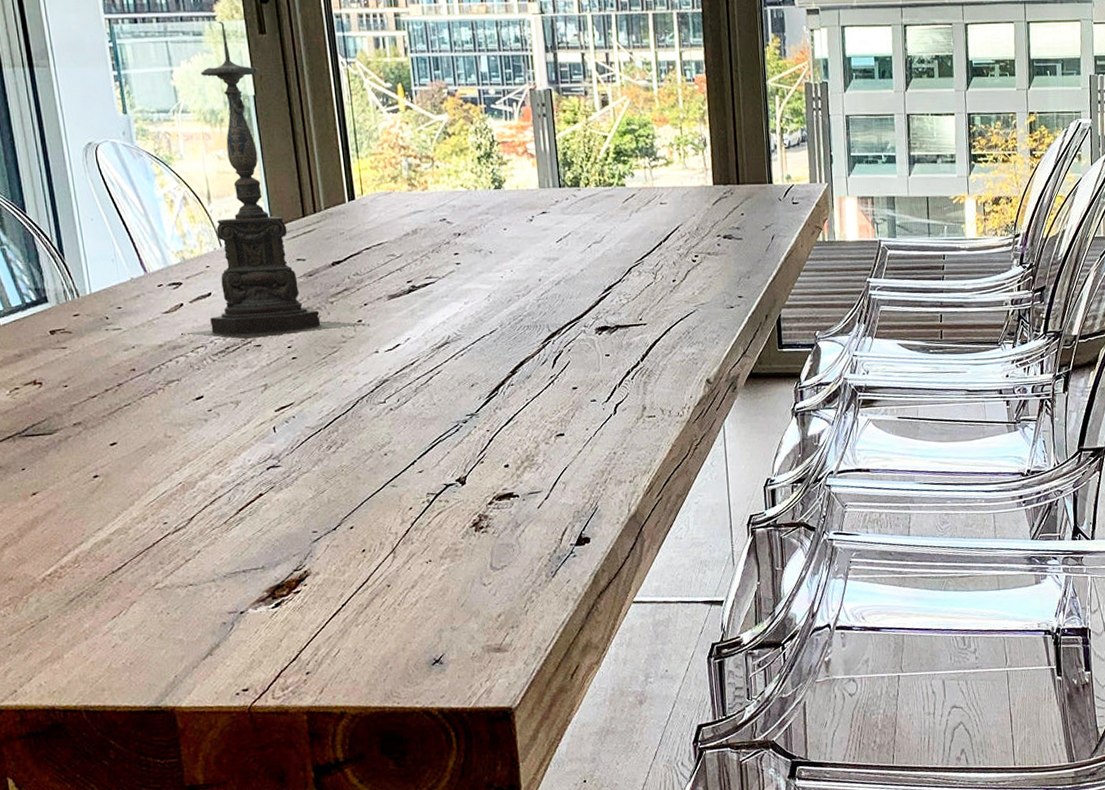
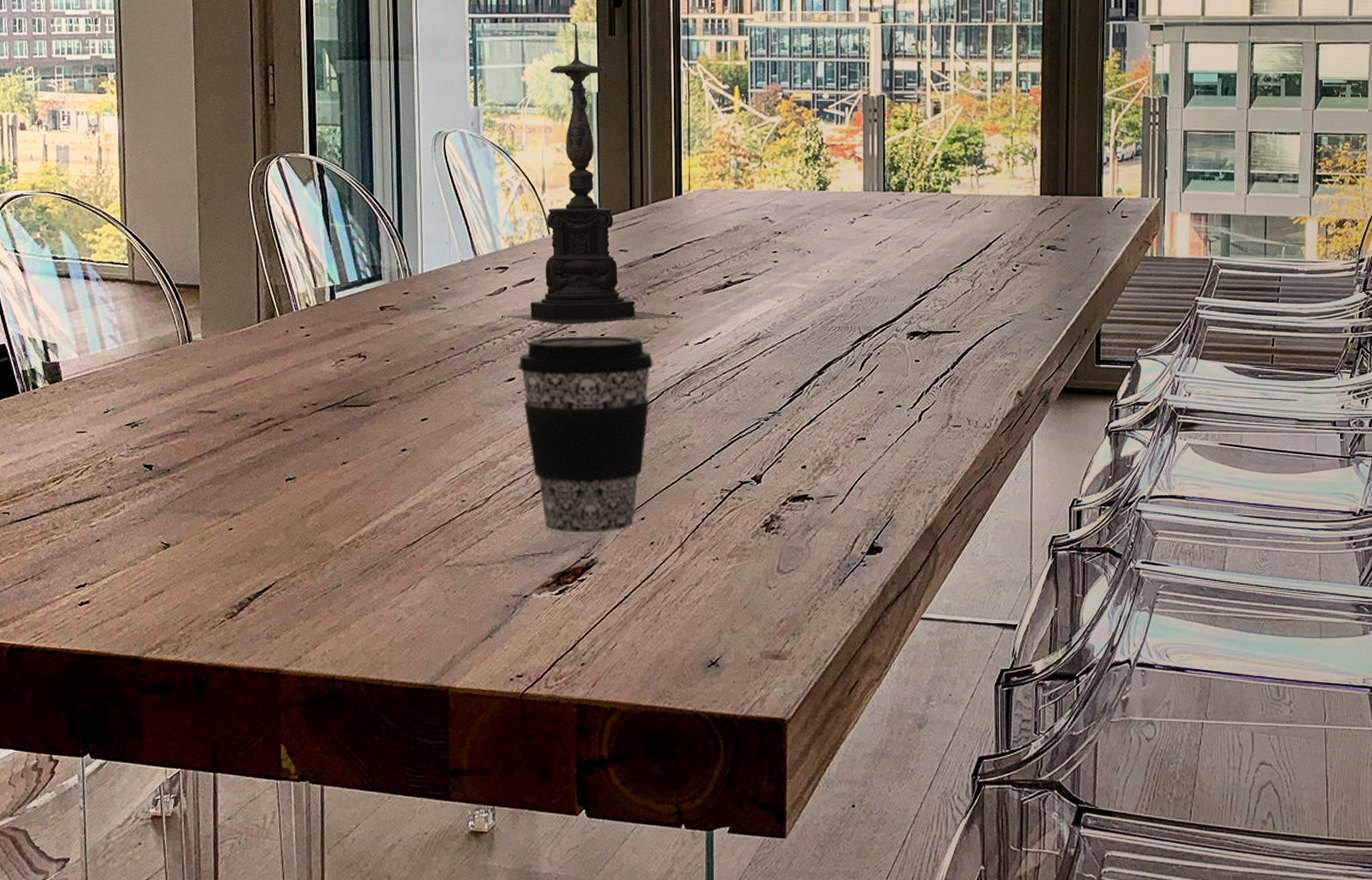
coffee cup: none [205,347,346,548] -> present [519,336,653,534]

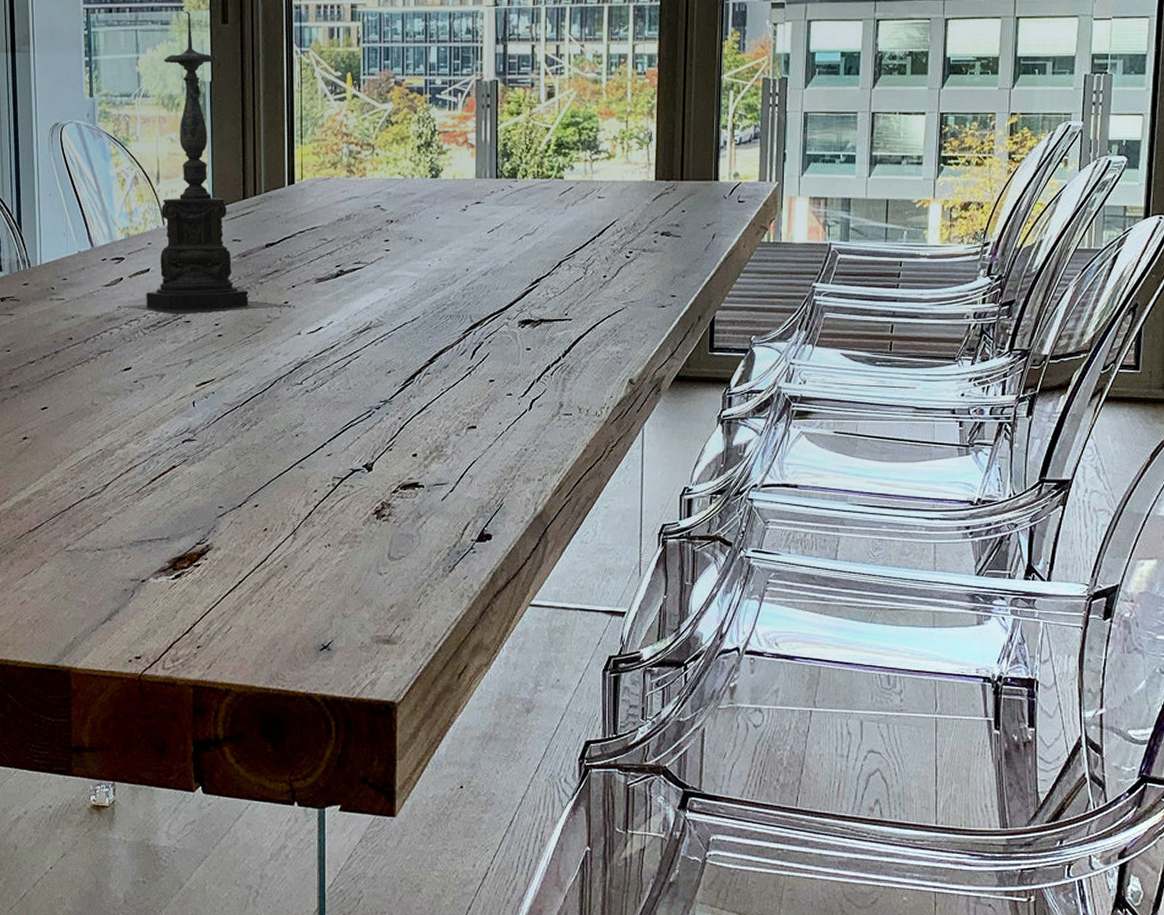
coffee cup: present [519,336,653,534] -> none [135,325,266,520]

